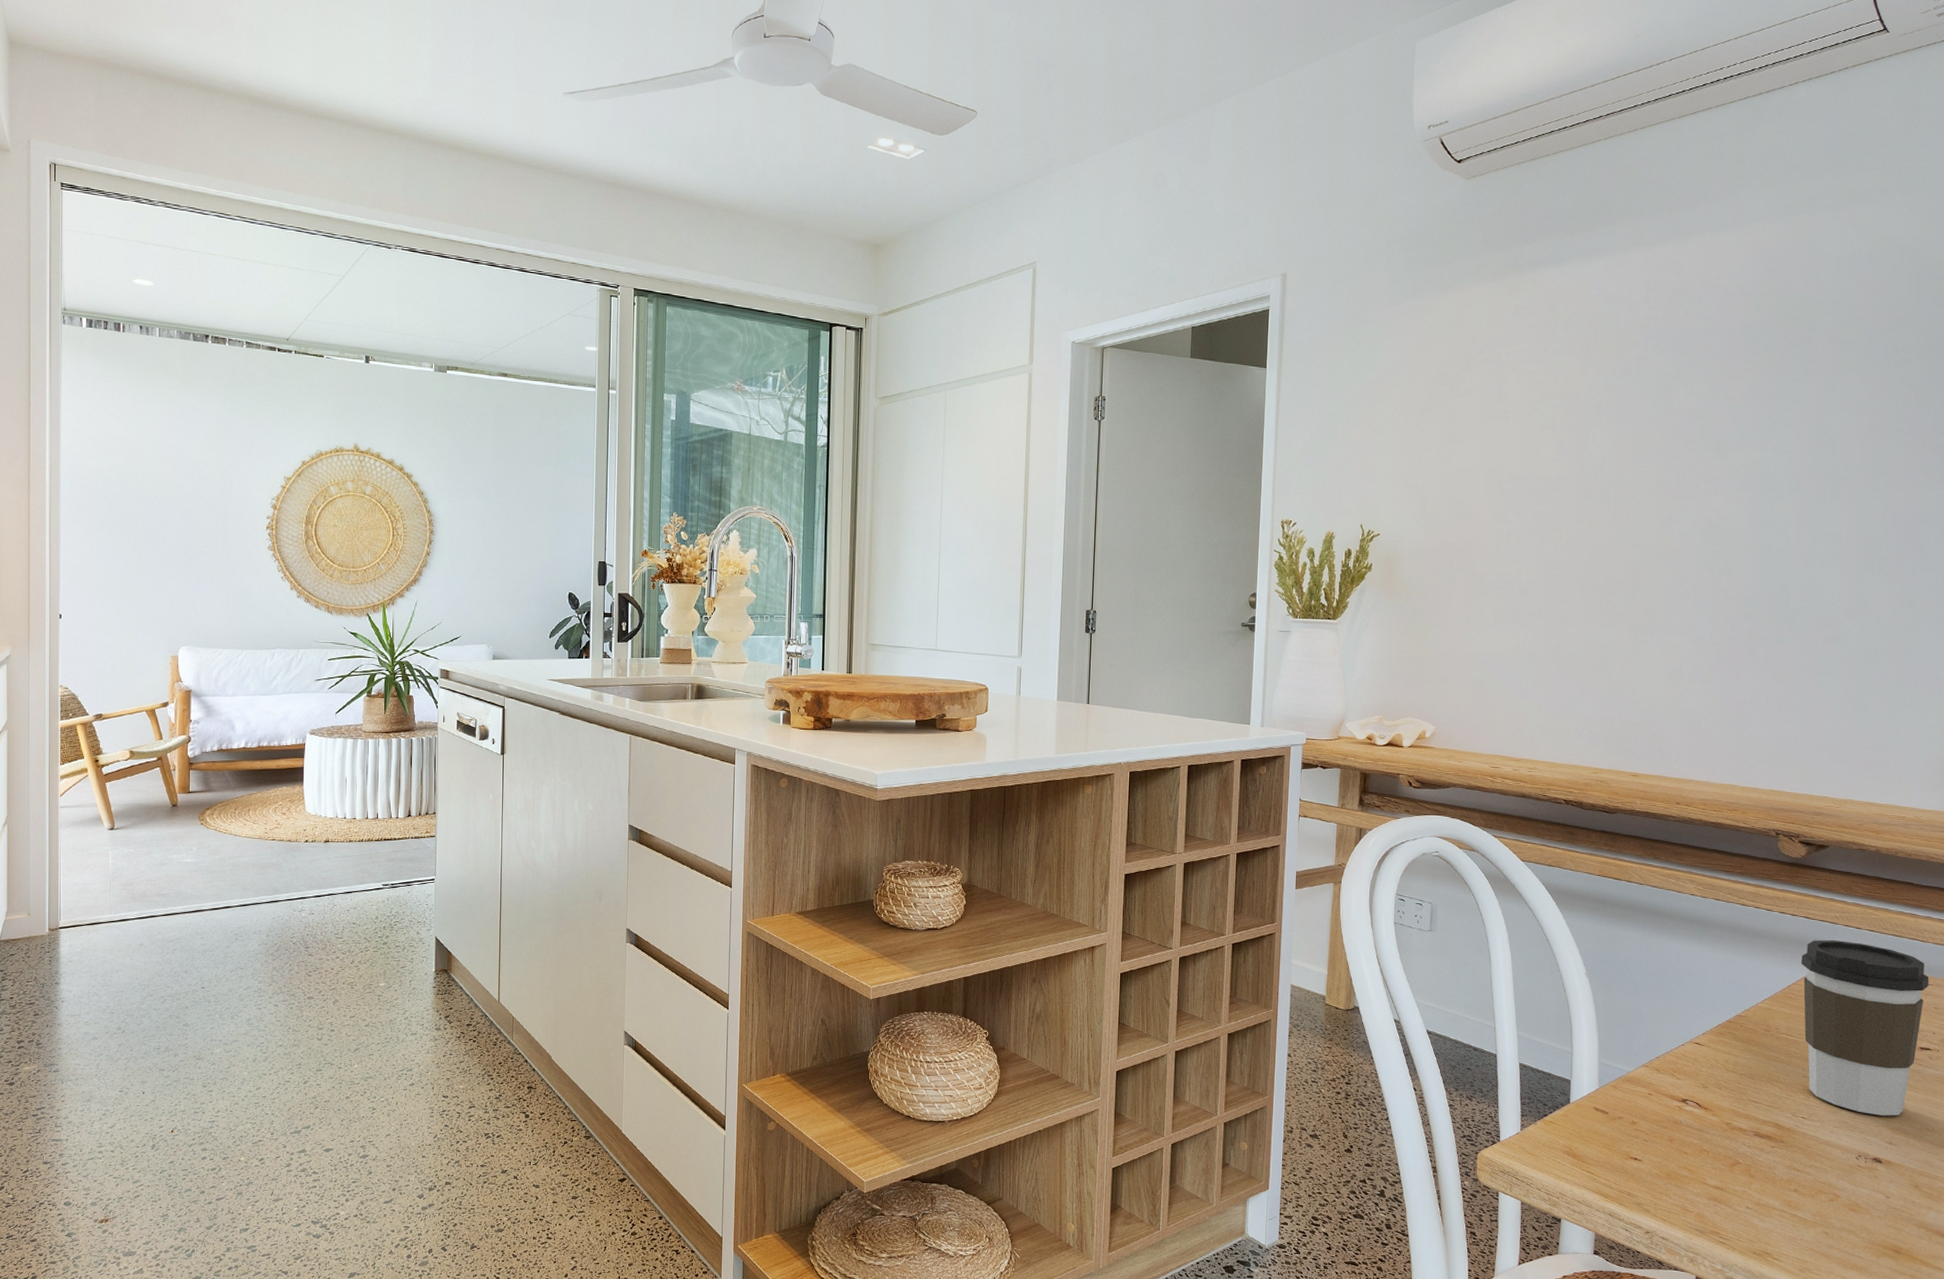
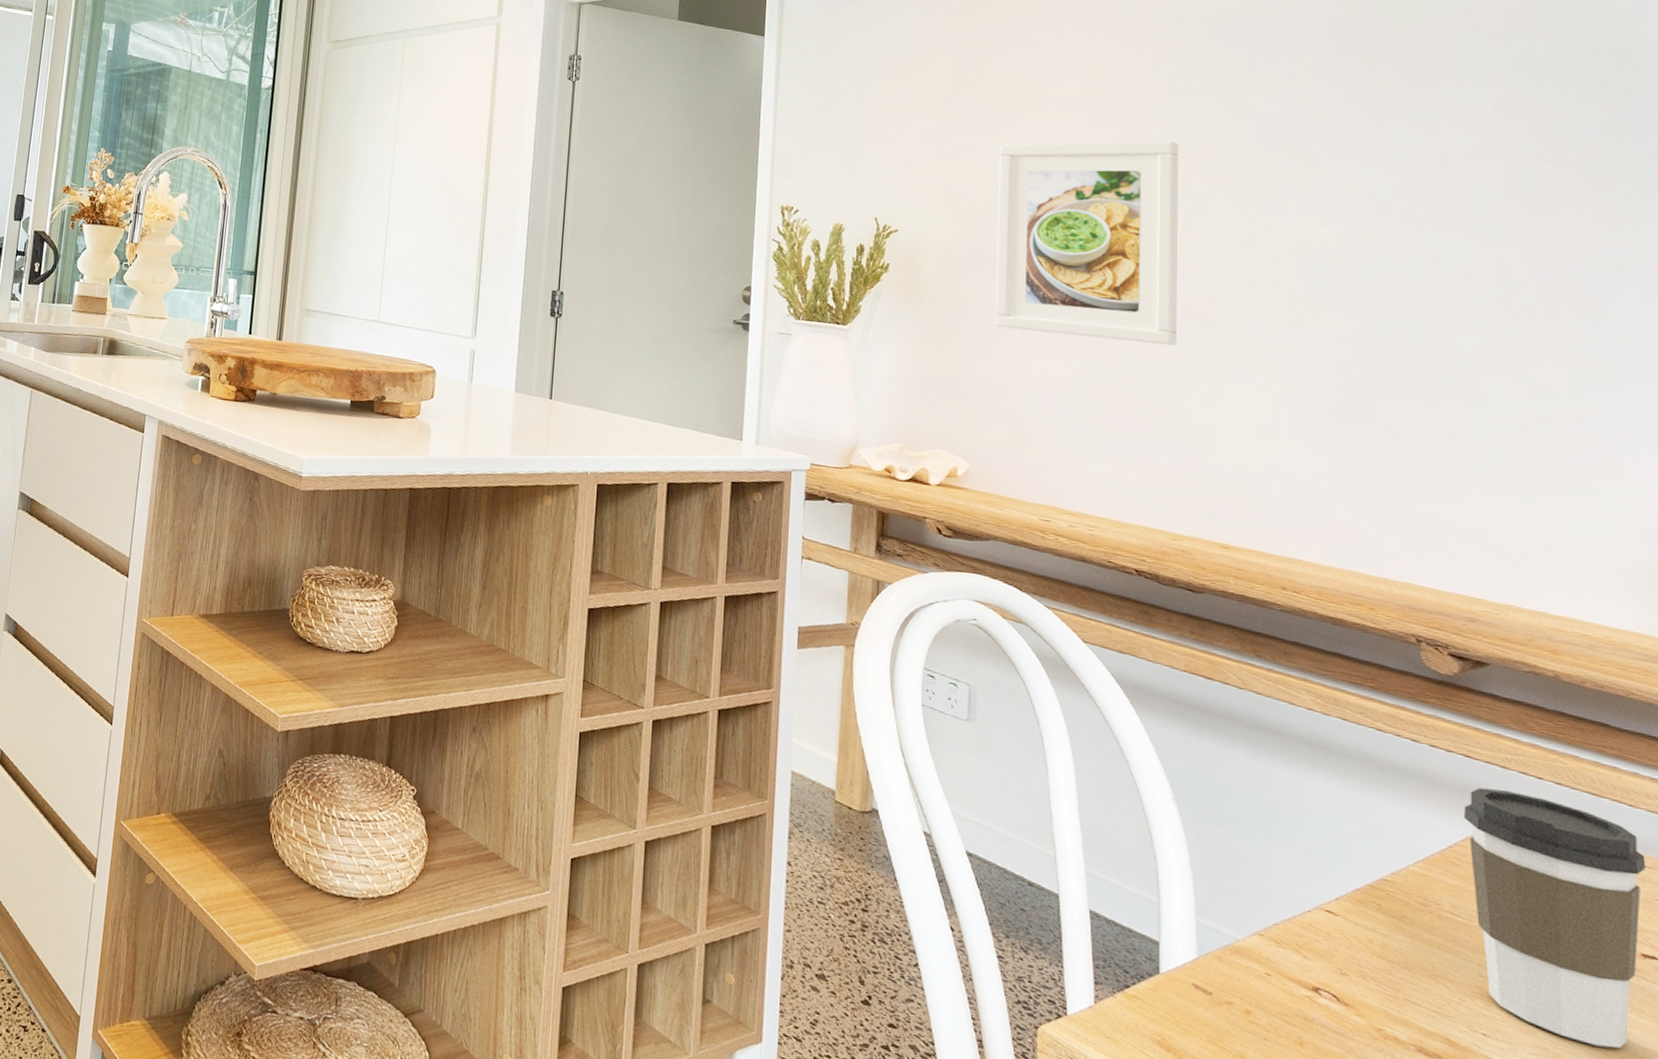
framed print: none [1459,439,1614,615] -> present [995,141,1179,346]

